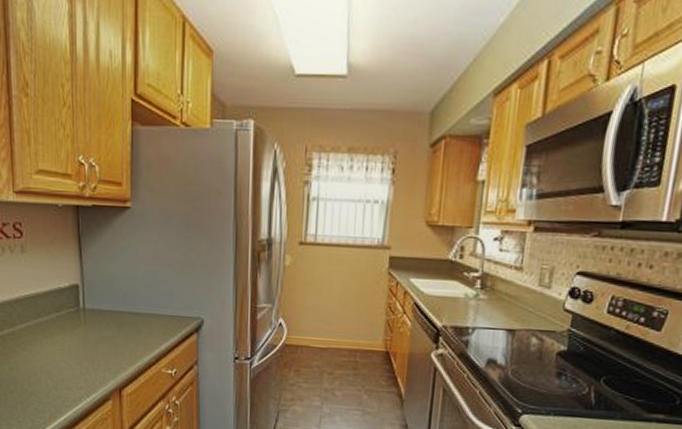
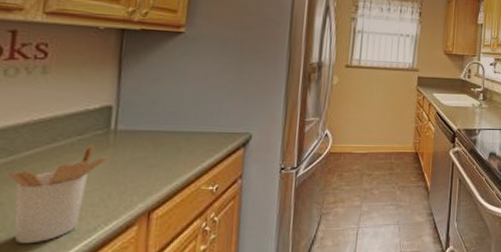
utensil holder: none [12,322,81,405] -> present [8,145,108,243]

